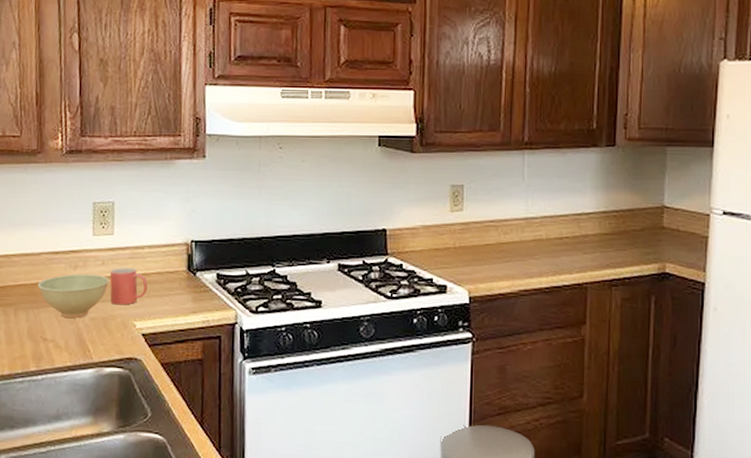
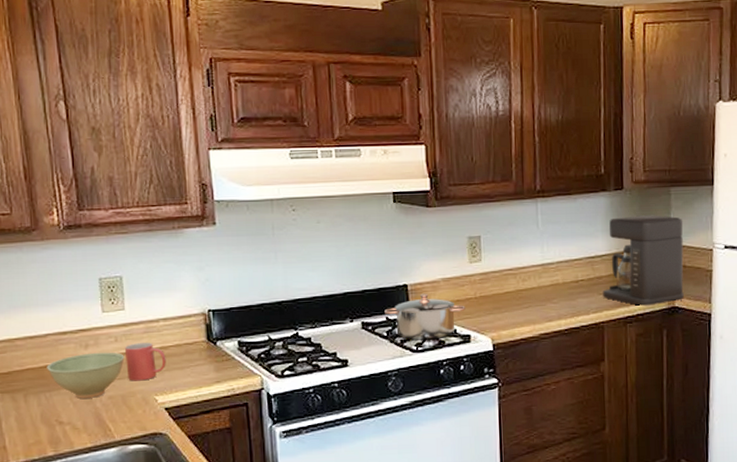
cooking pot: none [360,239,443,287] -> present [383,293,465,341]
coffee maker: none [588,174,679,270] -> present [603,215,684,307]

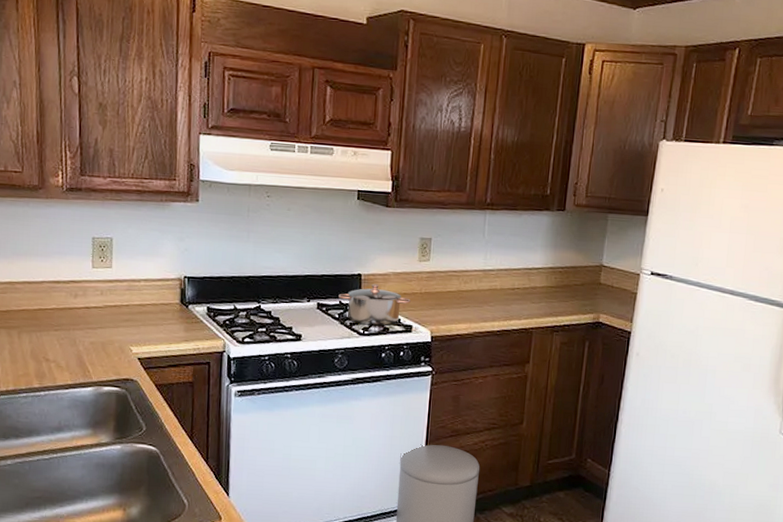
bowl: present [47,352,125,399] -> none [40,302,108,342]
mug: present [124,343,166,381] -> none [108,298,143,332]
coffee maker: present [603,215,684,307] -> none [535,235,616,319]

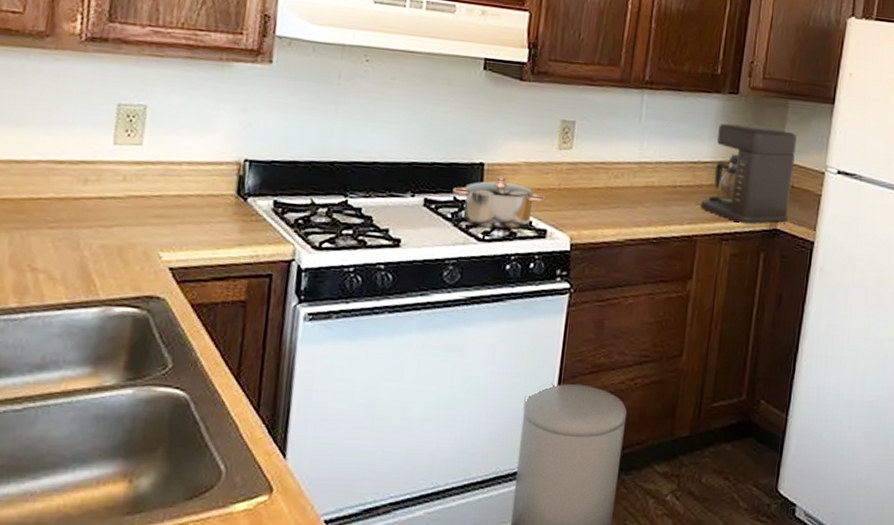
coffee maker: none [535,235,616,319] -> present [700,123,798,225]

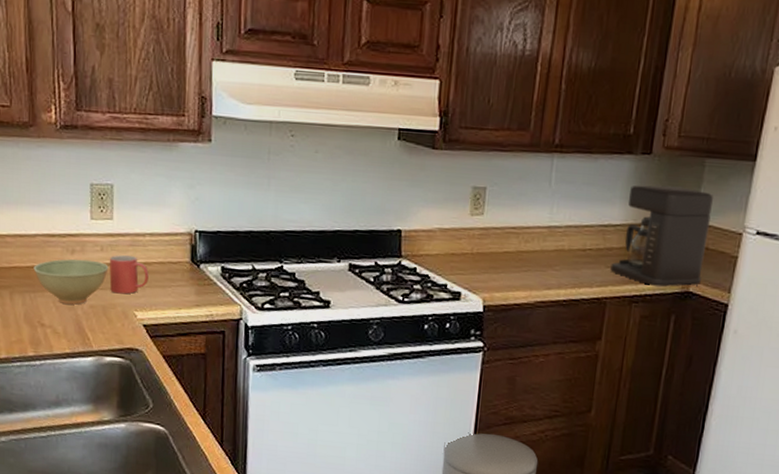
bowl: none [29,190,131,244] -> present [33,259,109,305]
mug: none [130,186,183,232] -> present [109,255,149,294]
cooking pot: present [451,175,546,230] -> none [373,241,460,292]

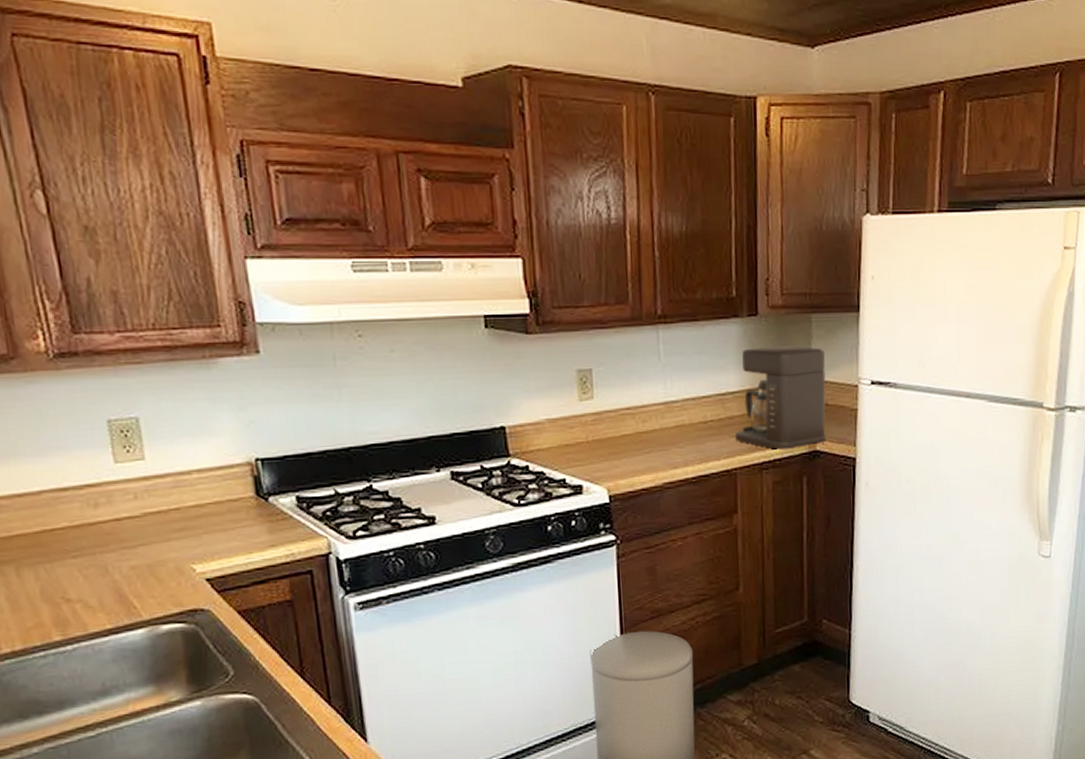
bowl: present [33,259,109,305] -> none [43,512,149,570]
mug: present [109,255,149,294] -> none [147,499,205,547]

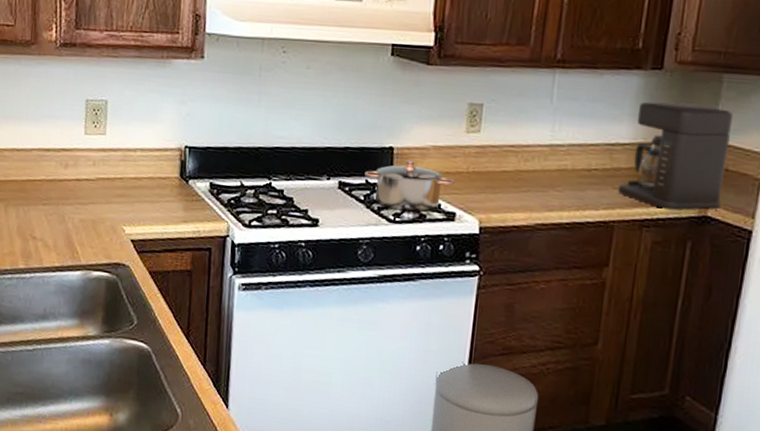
cooking pot: none [477,437,576,493] -> present [363,159,455,212]

